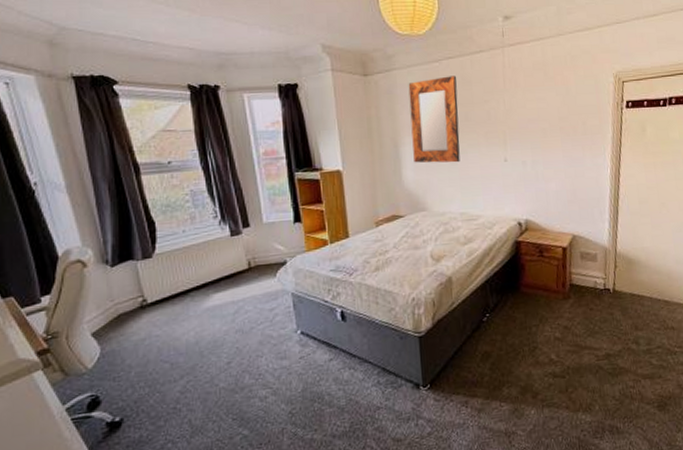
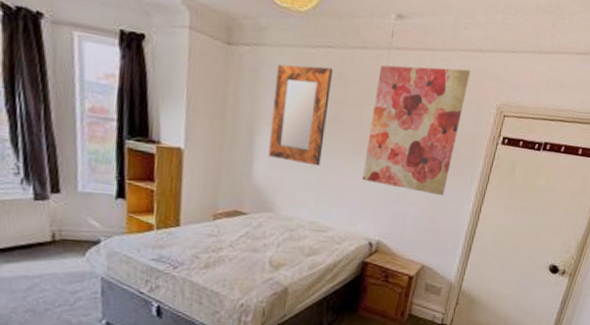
wall art: none [497,48,582,168] -> present [362,65,471,196]

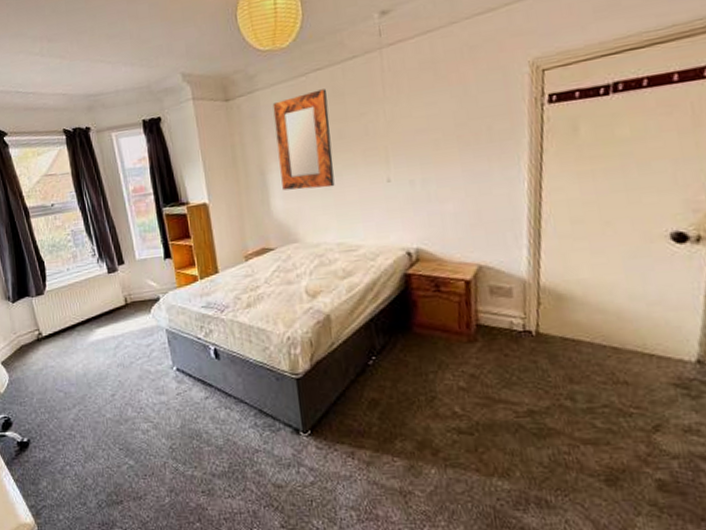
wall art: present [362,65,471,196] -> none [375,36,486,189]

